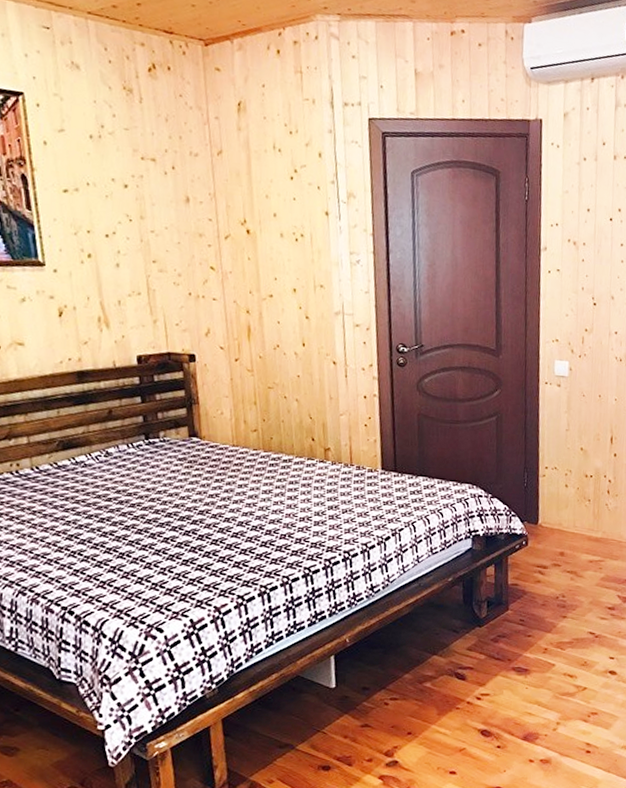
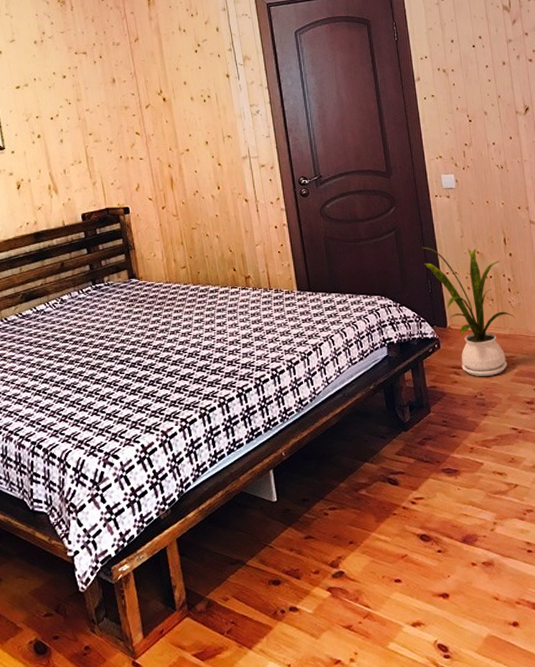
house plant: none [523,436,610,578] -> present [422,247,515,376]

